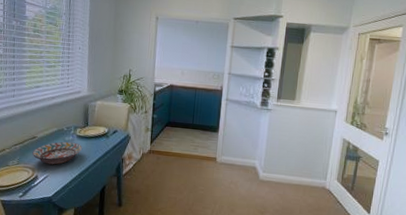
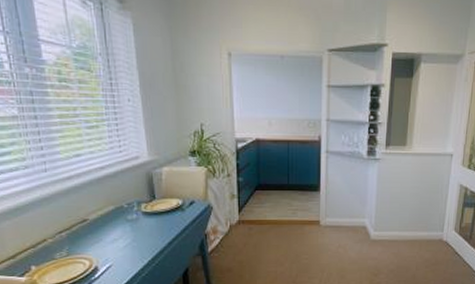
decorative bowl: present [32,141,83,165] -> none [85,221,153,251]

